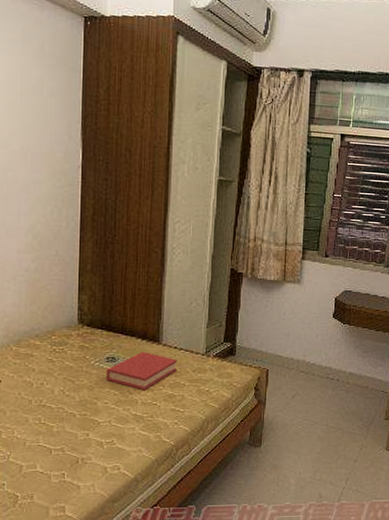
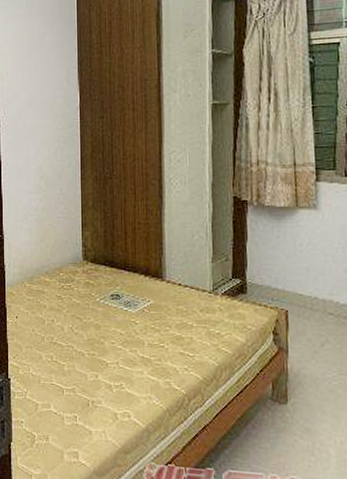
hardback book: present [106,351,177,391] -> none [111,288,183,331]

